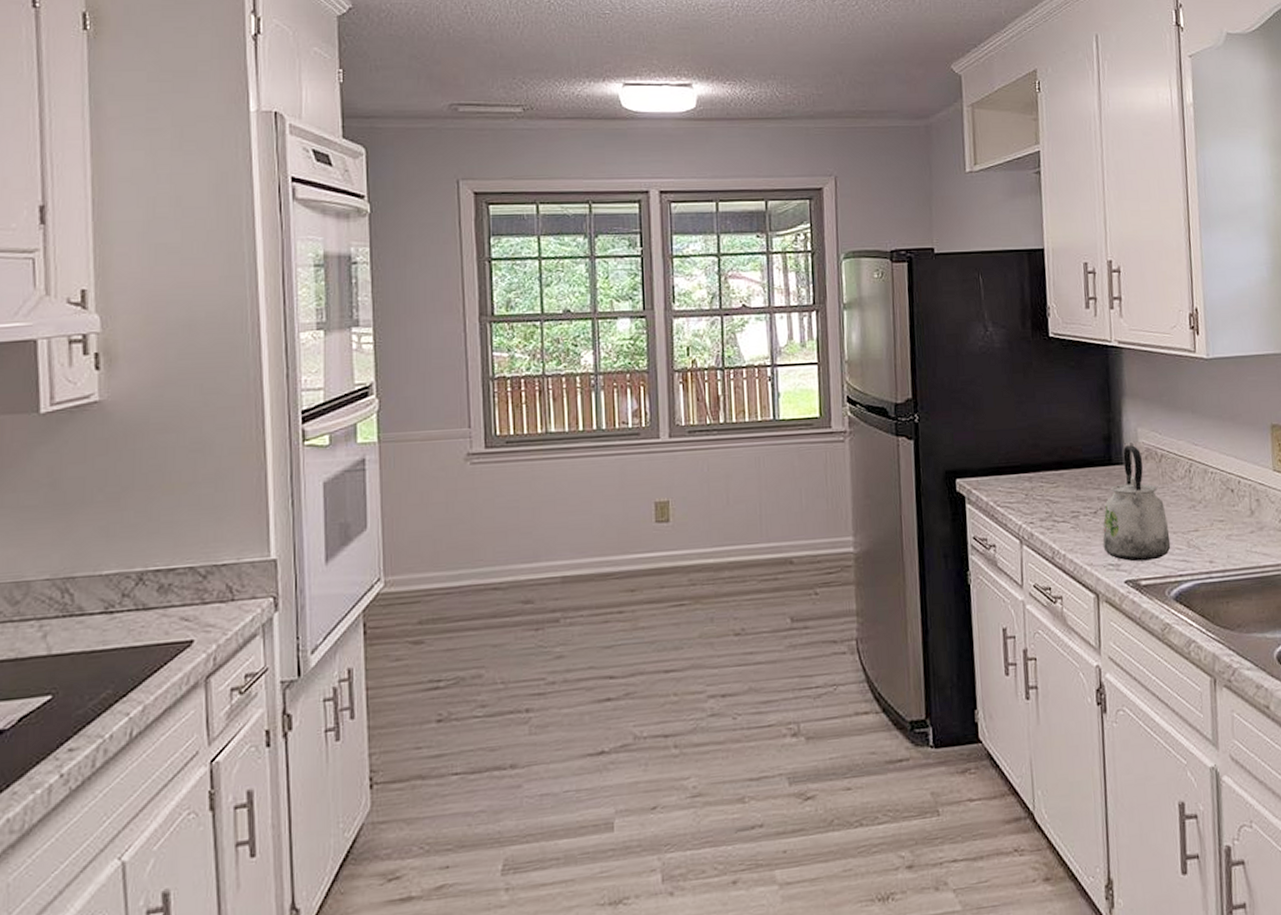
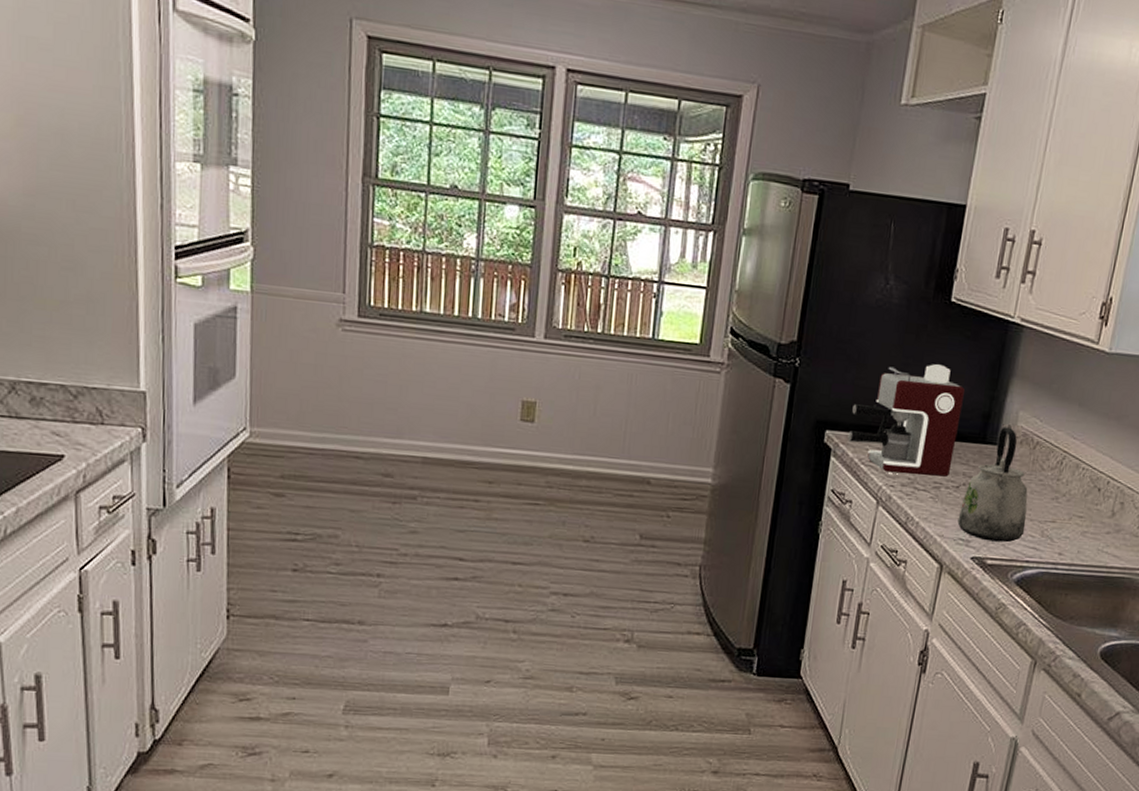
coffee maker: none [978,397,1085,510] -> present [848,364,965,478]

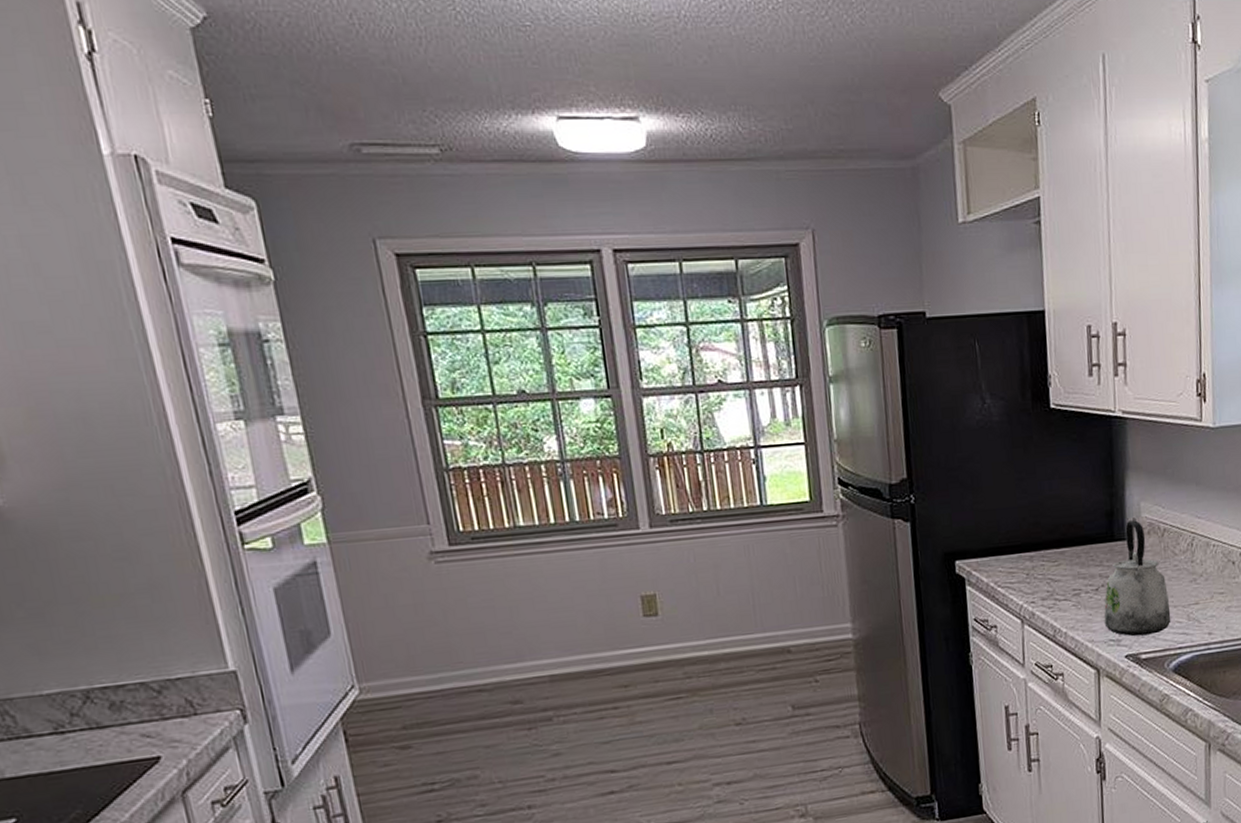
coffee maker: present [848,364,965,478] -> none [977,472,1087,590]

